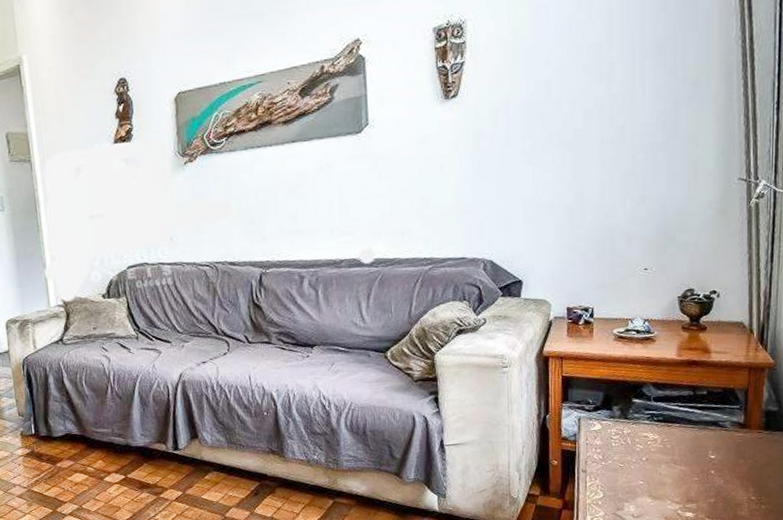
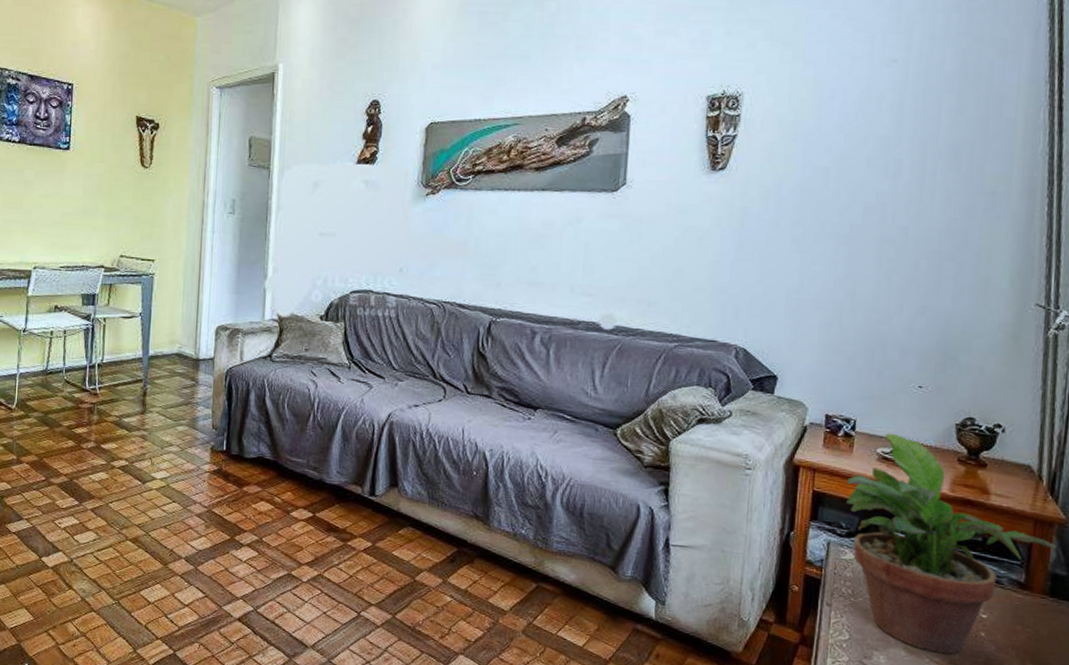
potted plant: none [590,314,768,495] -> present [847,433,1057,654]

